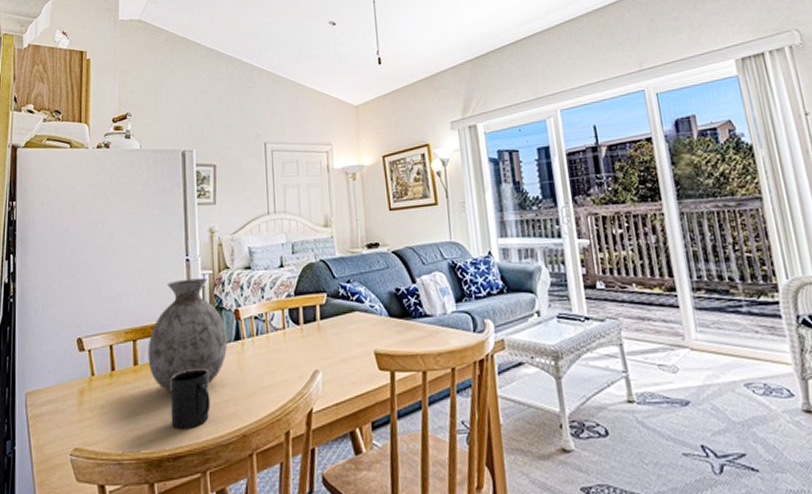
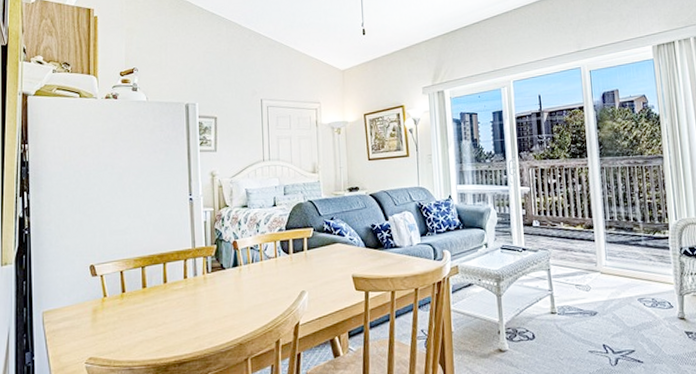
vase: present [148,278,228,392] -> none [155,214,227,310]
mug: present [170,369,210,430] -> none [176,290,211,341]

